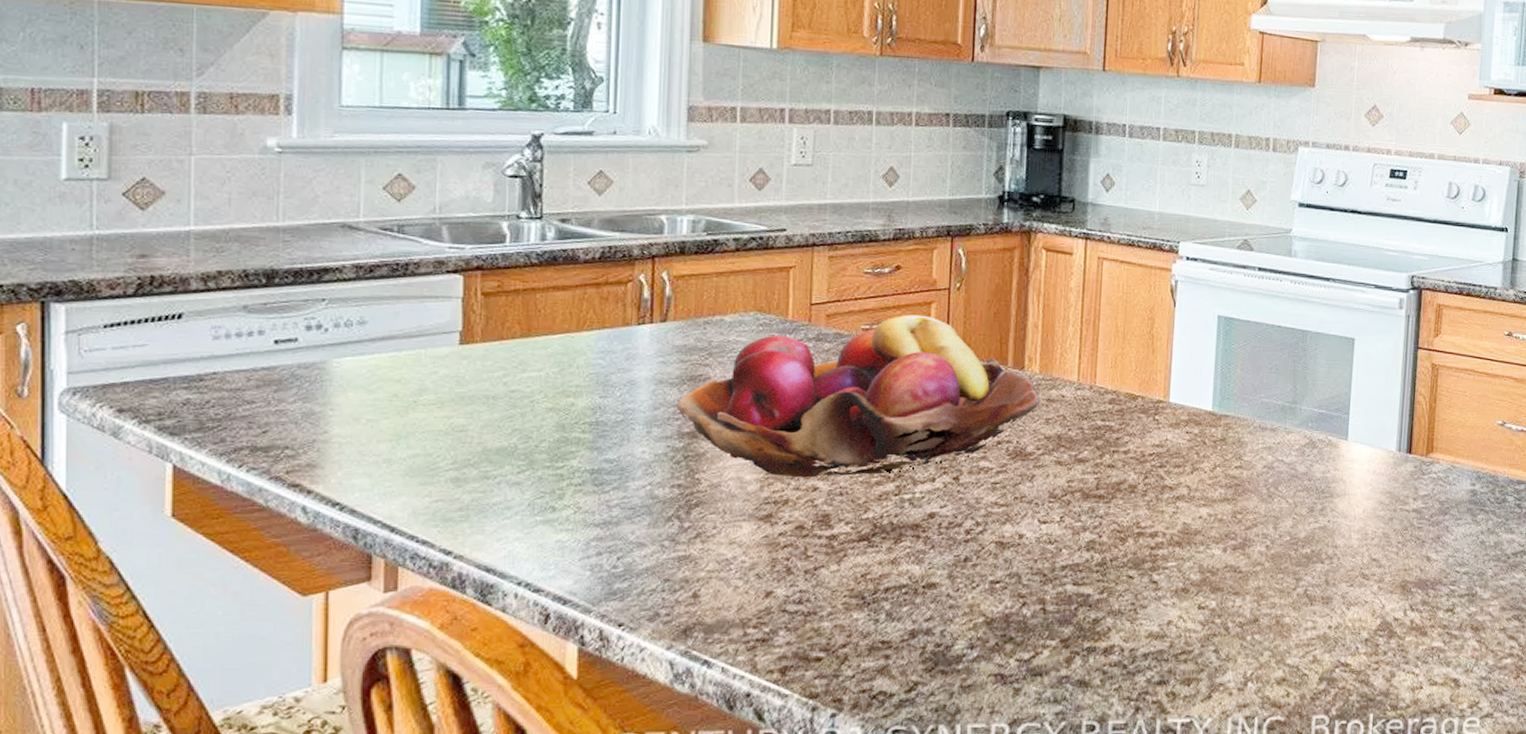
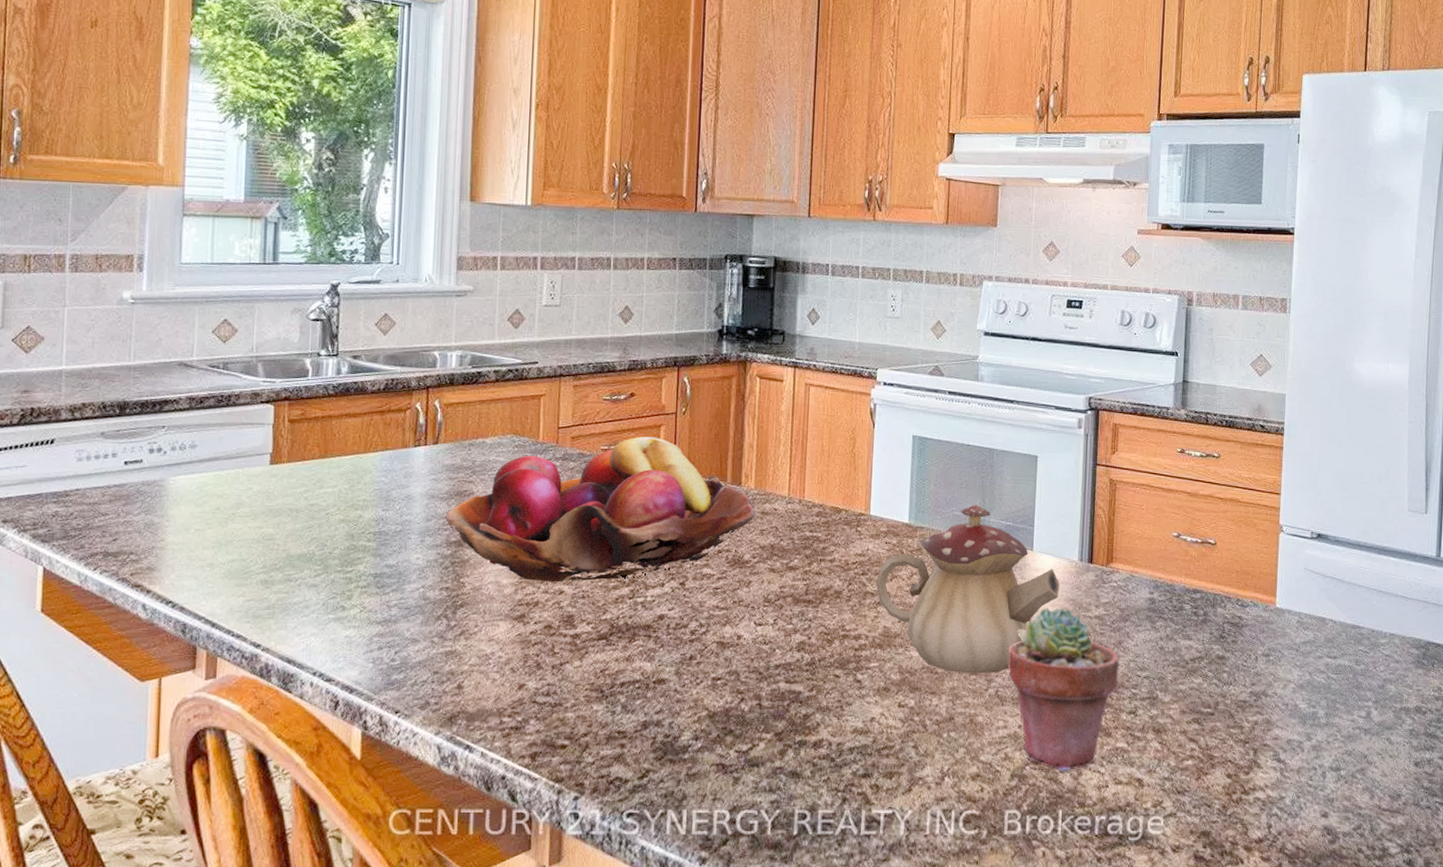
teapot: none [1174,391,1376,572] -> present [875,504,1060,674]
potted succulent: none [1318,501,1438,674] -> present [1007,608,1119,772]

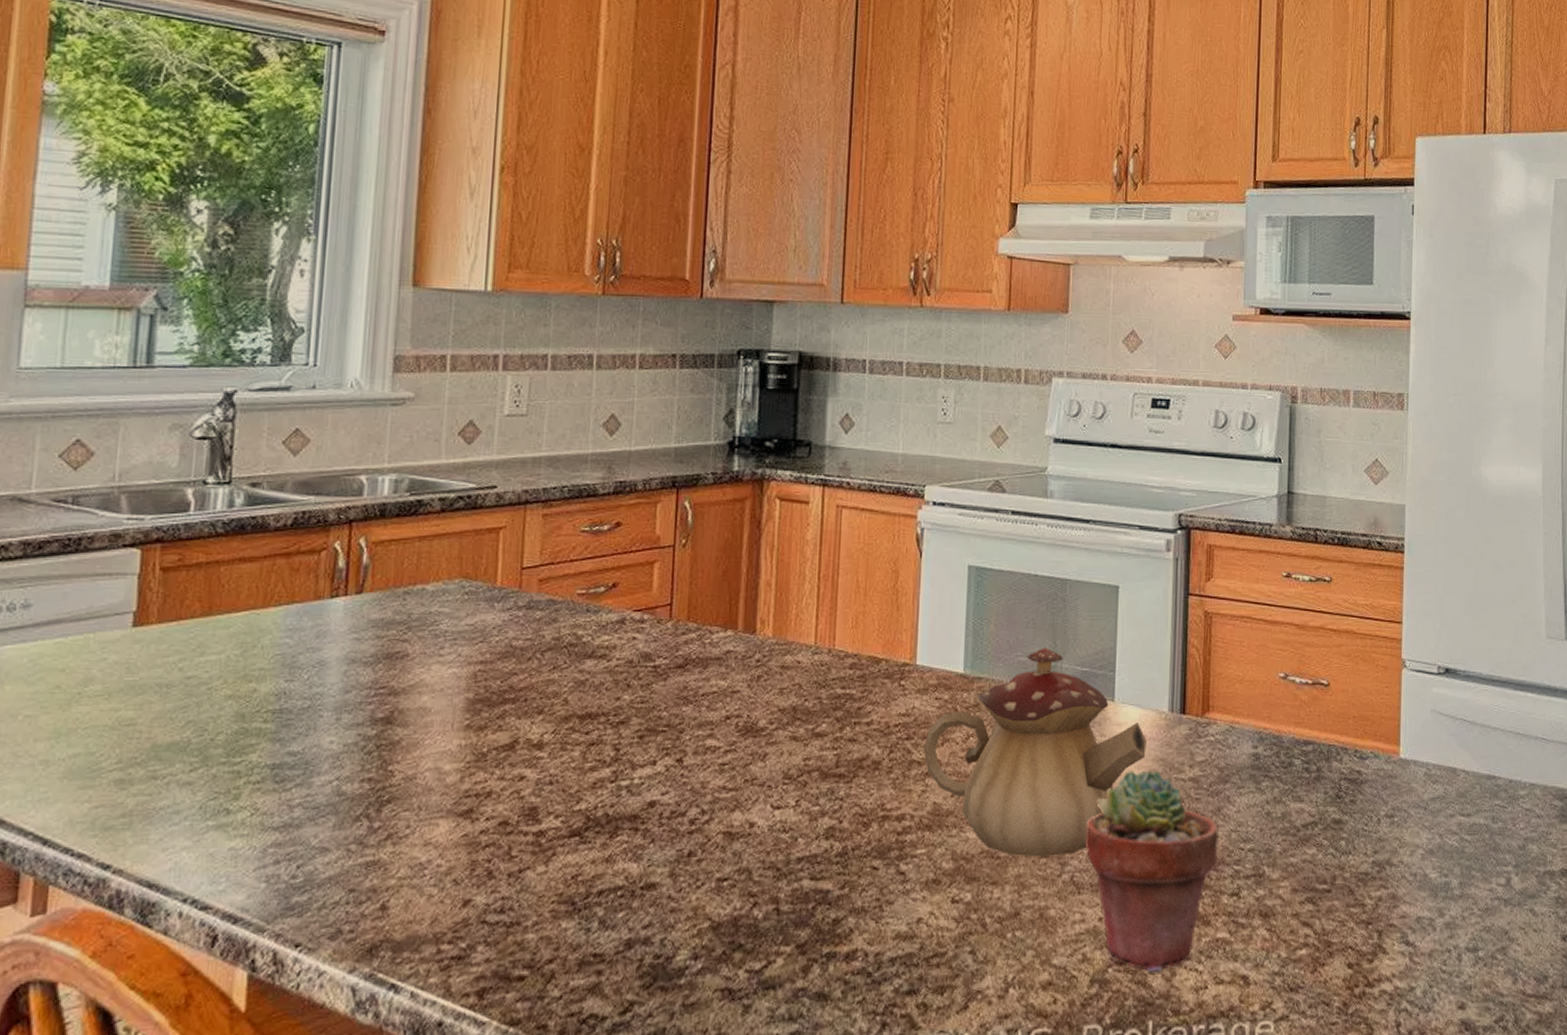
fruit basket: present [445,436,756,582] -> none [370,576,774,766]

